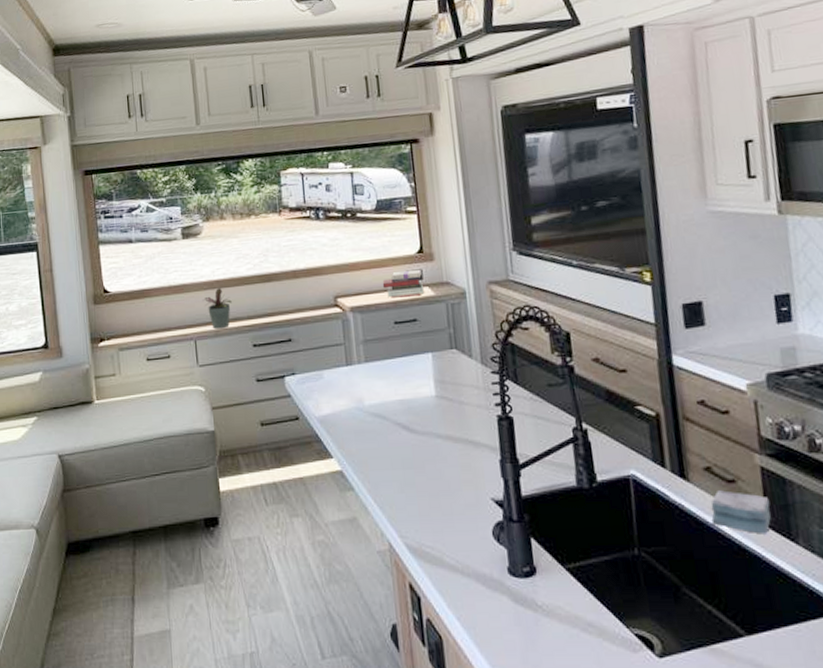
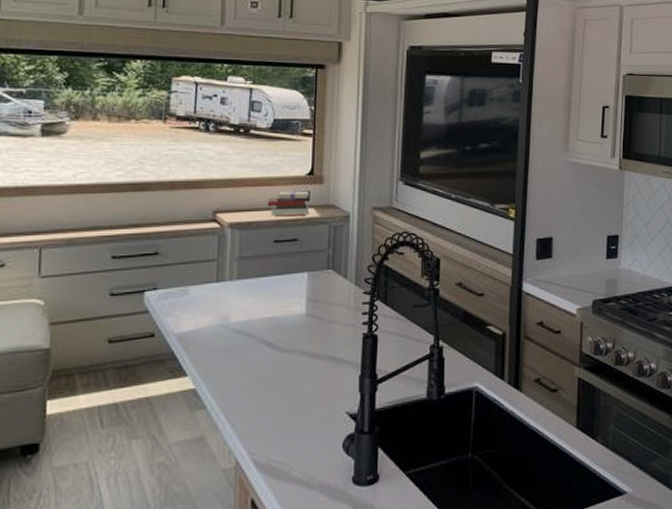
potted plant: present [202,288,232,329] -> none [56,194,93,238]
sponge: present [711,490,771,534] -> none [534,398,581,435]

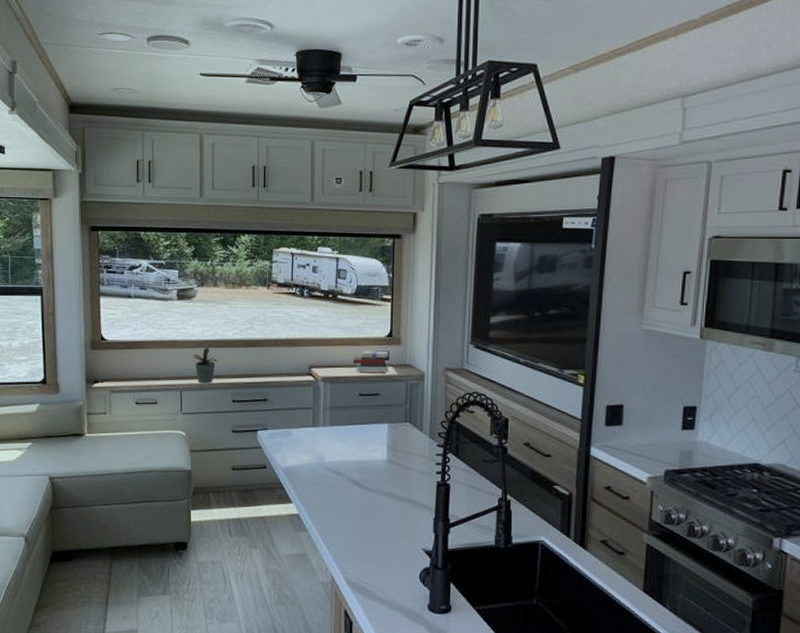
potted plant: none [56,194,93,238] -> present [190,348,217,384]

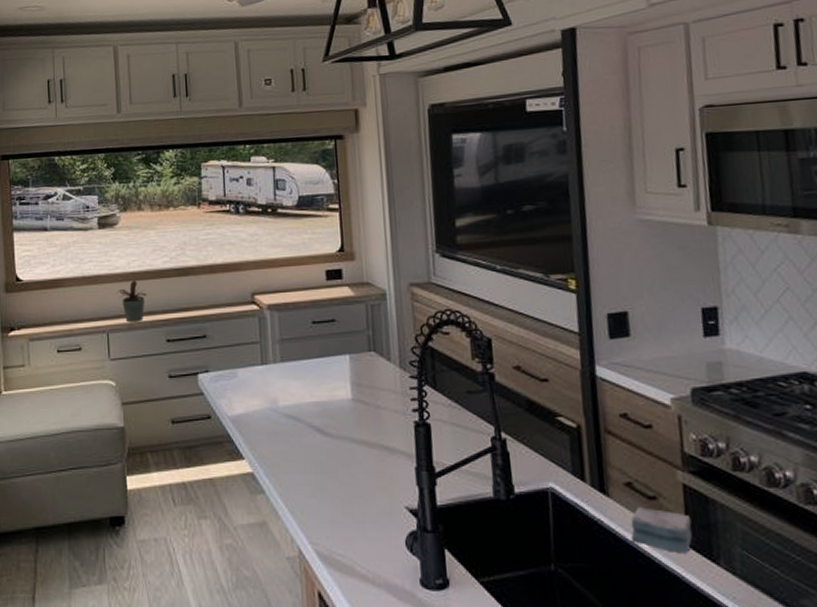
books: present [353,350,389,374] -> none [301,268,344,297]
sponge: none [600,560,649,597] -> present [630,507,692,554]

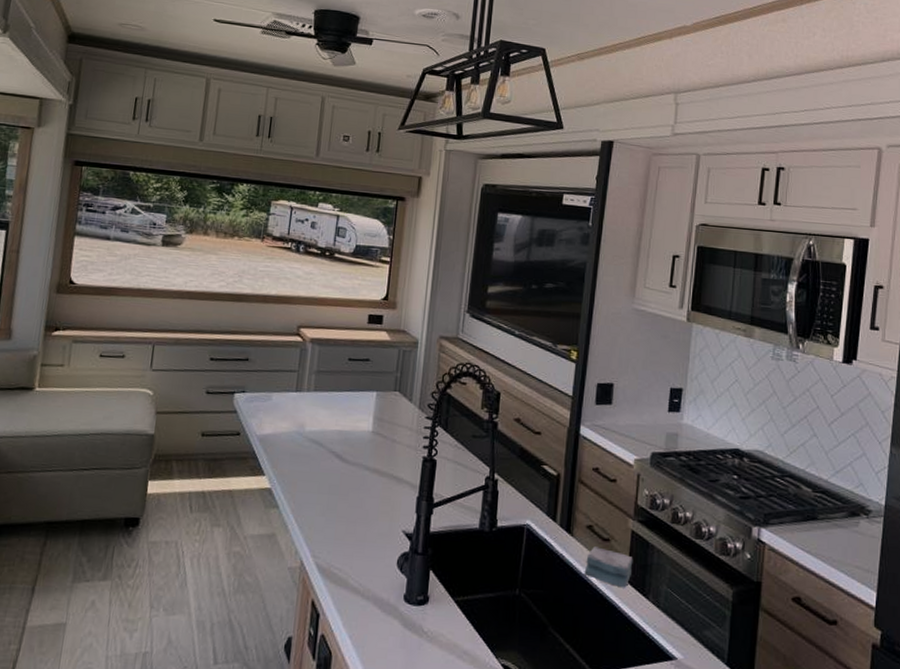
potted plant: present [116,280,147,323] -> none [169,299,198,339]

